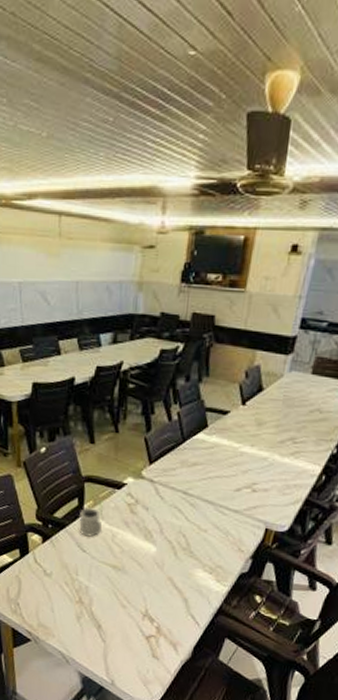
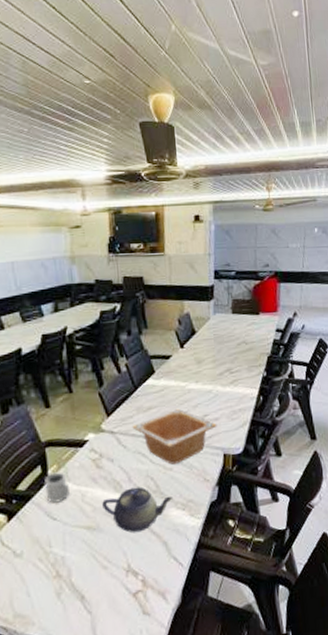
teapot: none [130,539,202,584] -> present [102,487,173,533]
serving bowl: none [173,469,265,527] -> present [132,408,217,465]

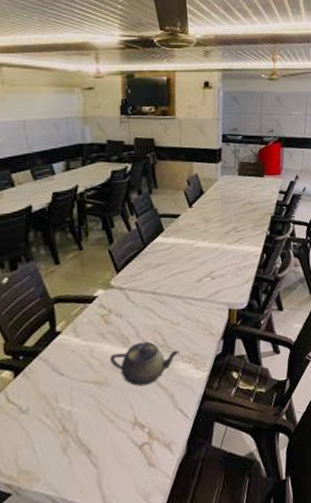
cup: present [44,472,70,503] -> none [53,327,78,359]
serving bowl: present [132,408,217,465] -> none [141,265,223,319]

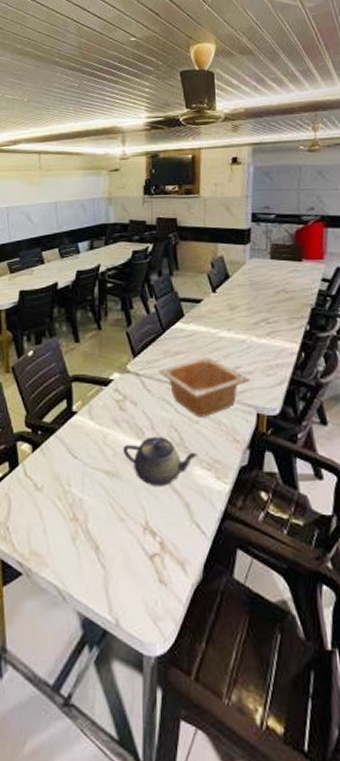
serving bowl: none [141,265,223,319] -> present [158,356,250,417]

